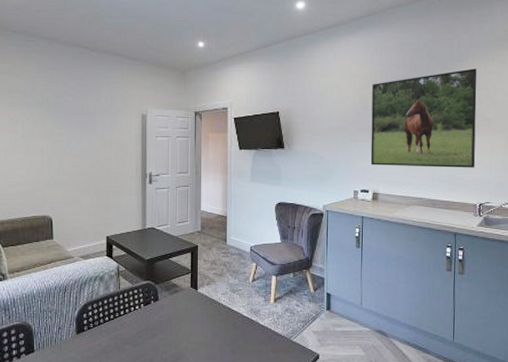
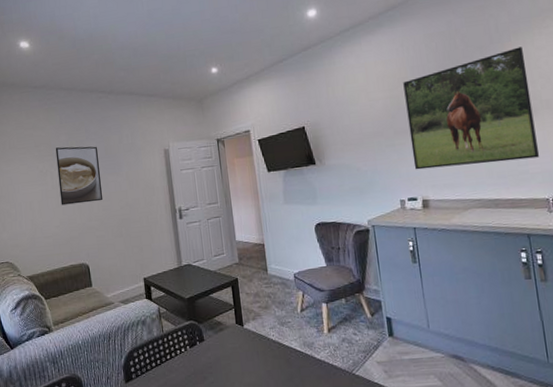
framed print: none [29,97,75,157] -> present [55,146,103,206]

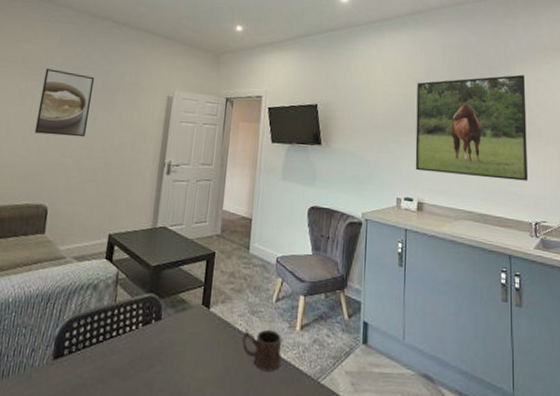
mug: none [277,336,316,371] -> present [242,329,281,371]

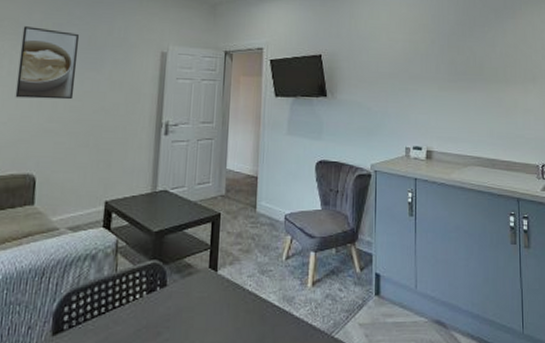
mug: present [242,329,281,371] -> none [253,288,293,330]
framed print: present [415,74,529,181] -> none [423,16,535,124]

